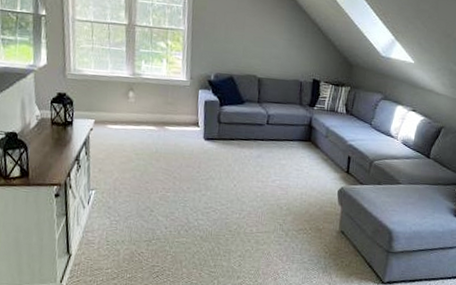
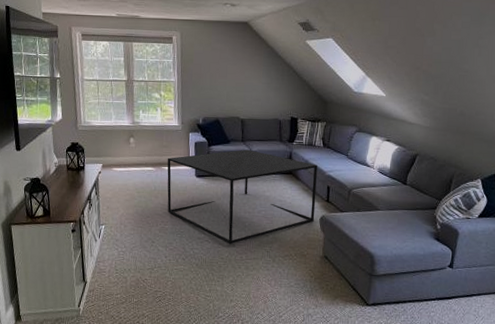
coffee table: none [170,111,339,216] -> present [167,149,317,245]

